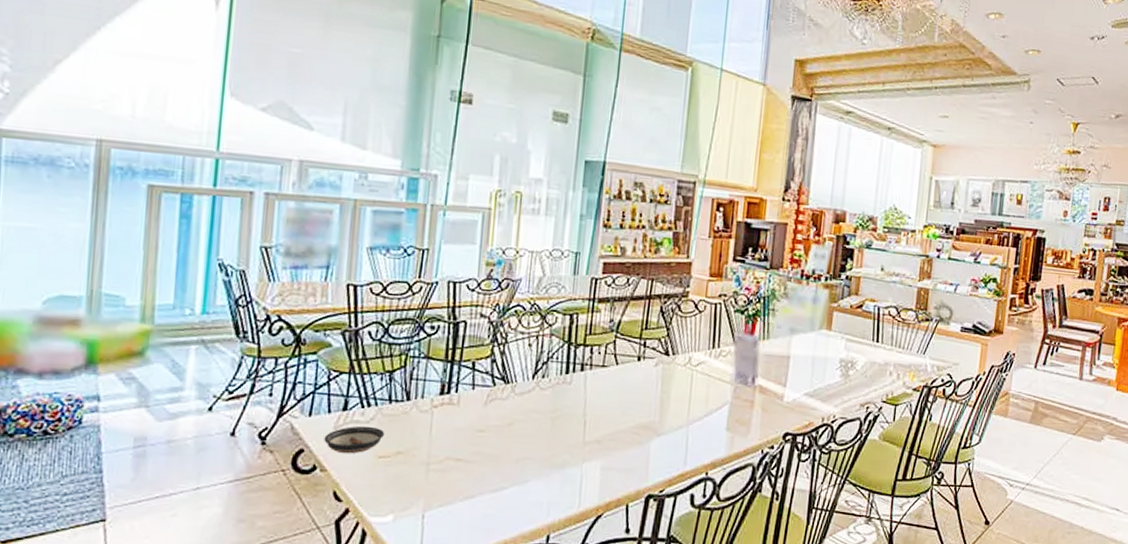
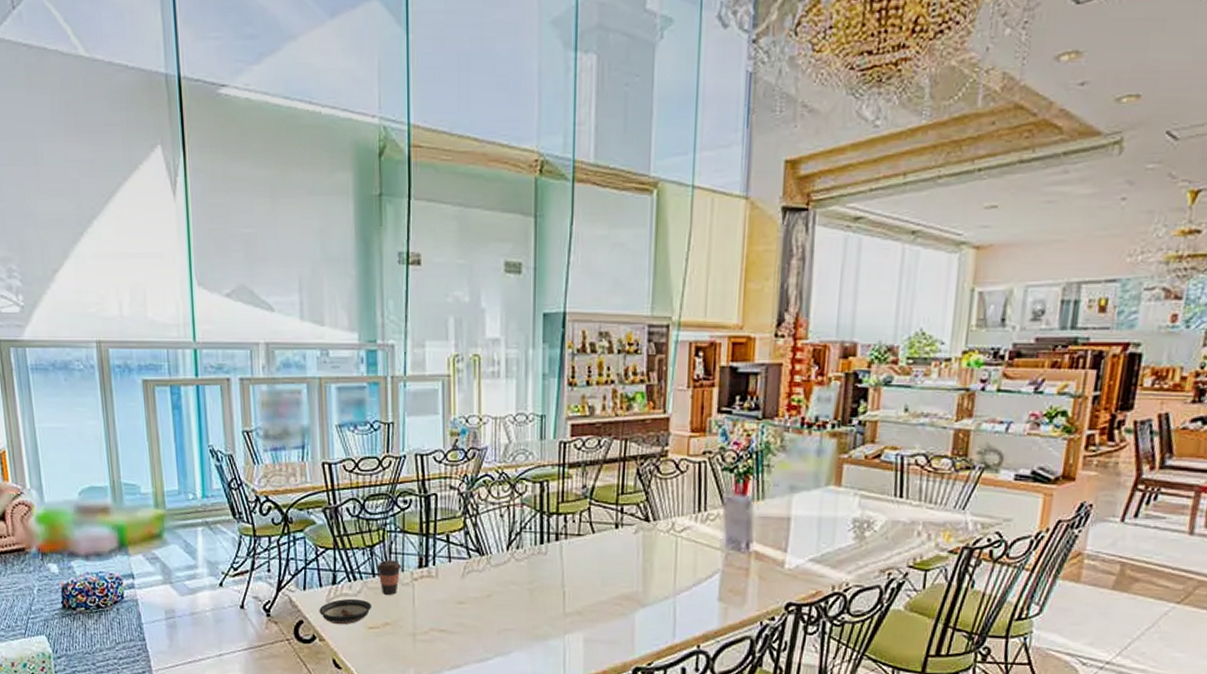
coffee cup: none [394,386,421,422] -> present [376,560,401,595]

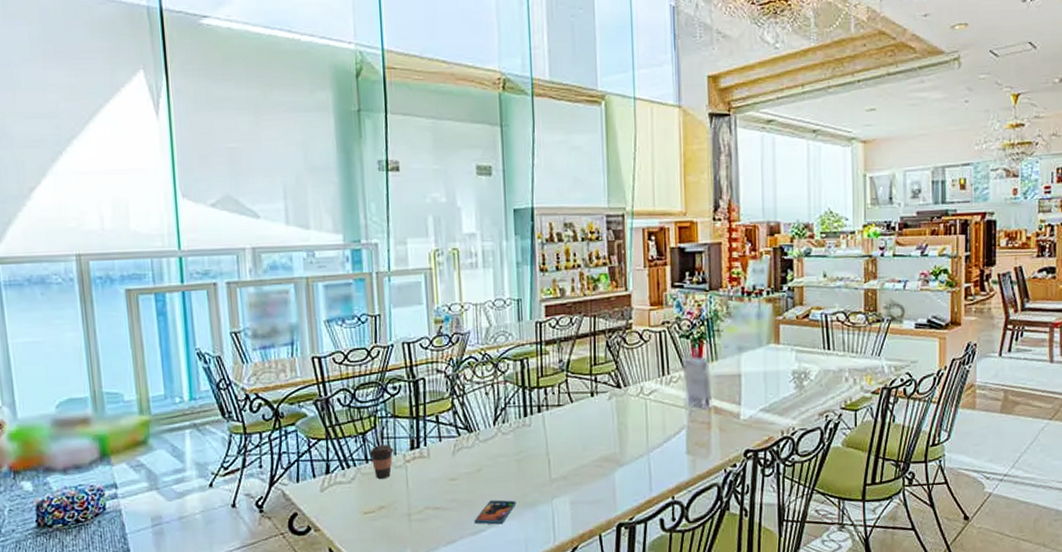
saucer: present [319,598,373,625] -> none [313,485,367,514]
smartphone: none [480,628,526,655] -> present [474,500,516,525]

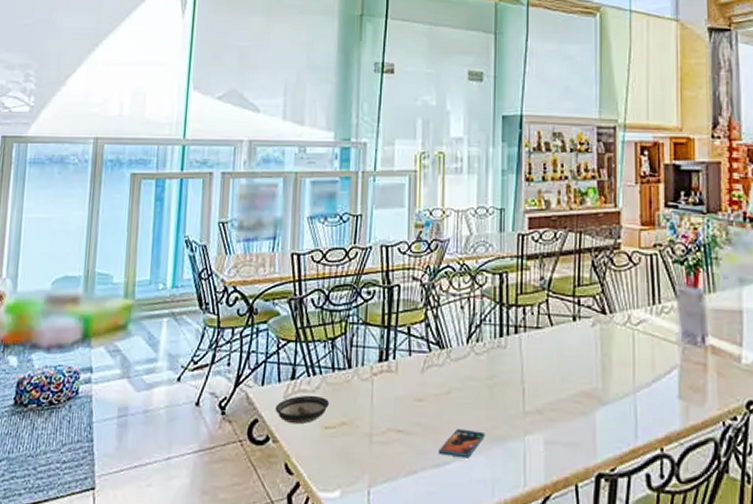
saucer: none [313,485,367,514] -> present [275,395,330,425]
coffee cup: present [369,445,394,479] -> none [336,353,361,391]

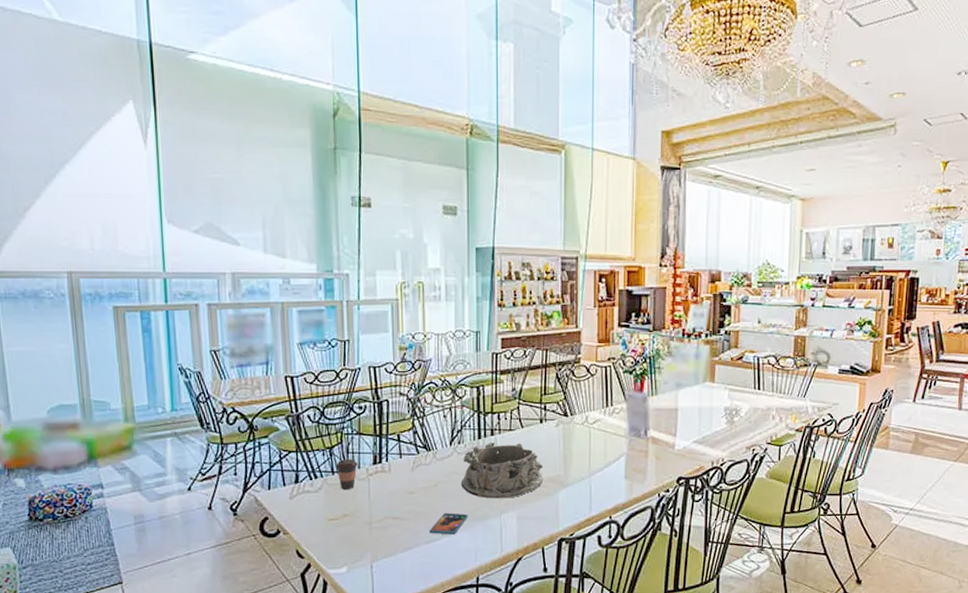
saucer: present [275,395,330,425] -> none [283,495,332,519]
coffee cup: none [336,353,361,391] -> present [335,459,358,489]
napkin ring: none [479,342,577,415] -> present [462,442,544,499]

